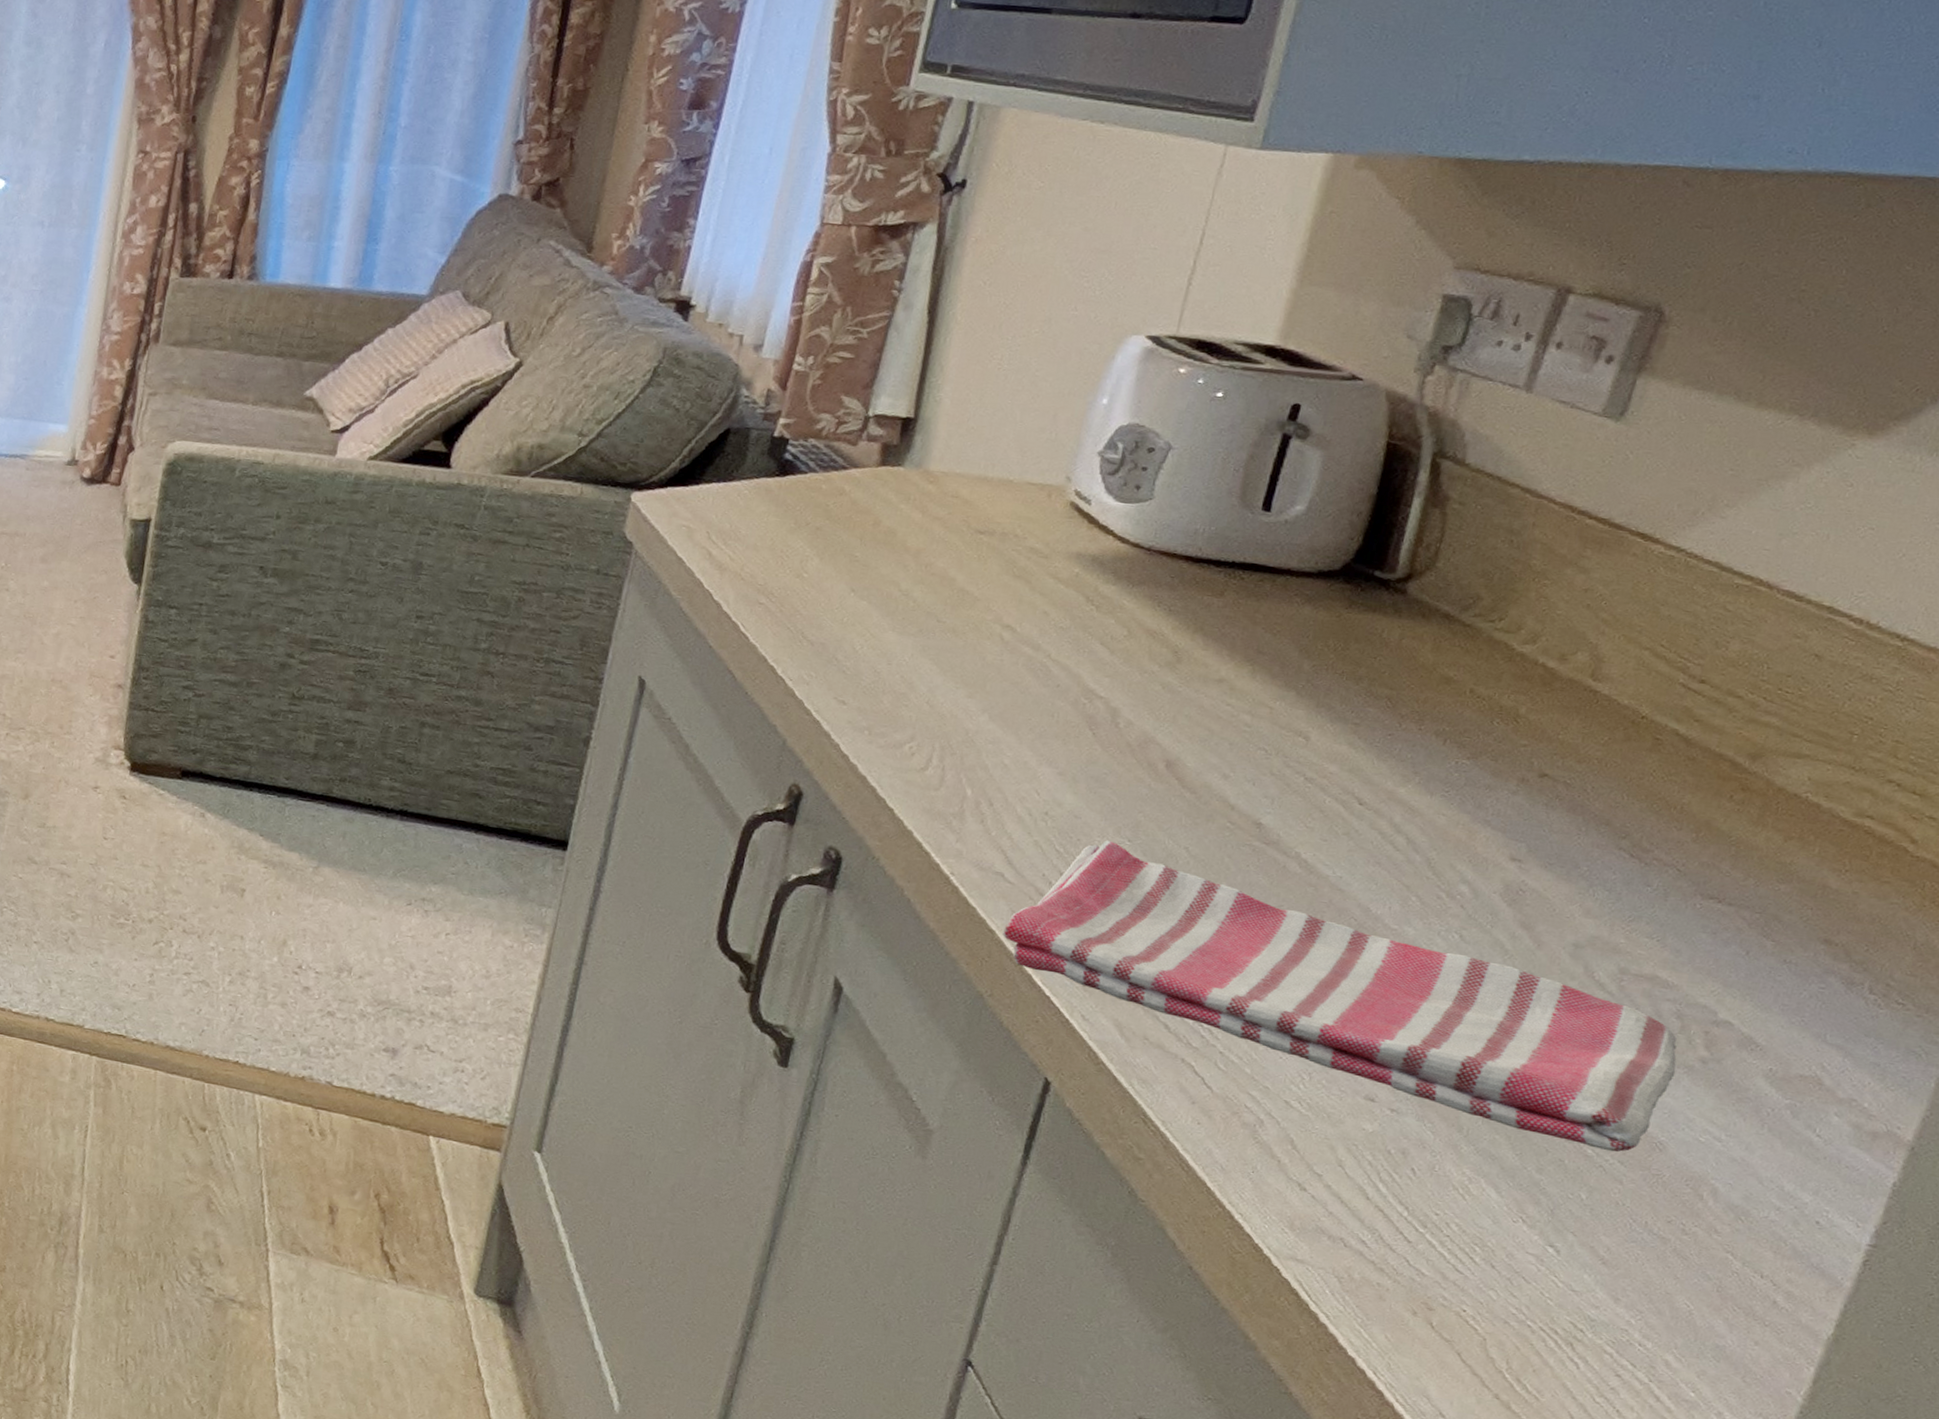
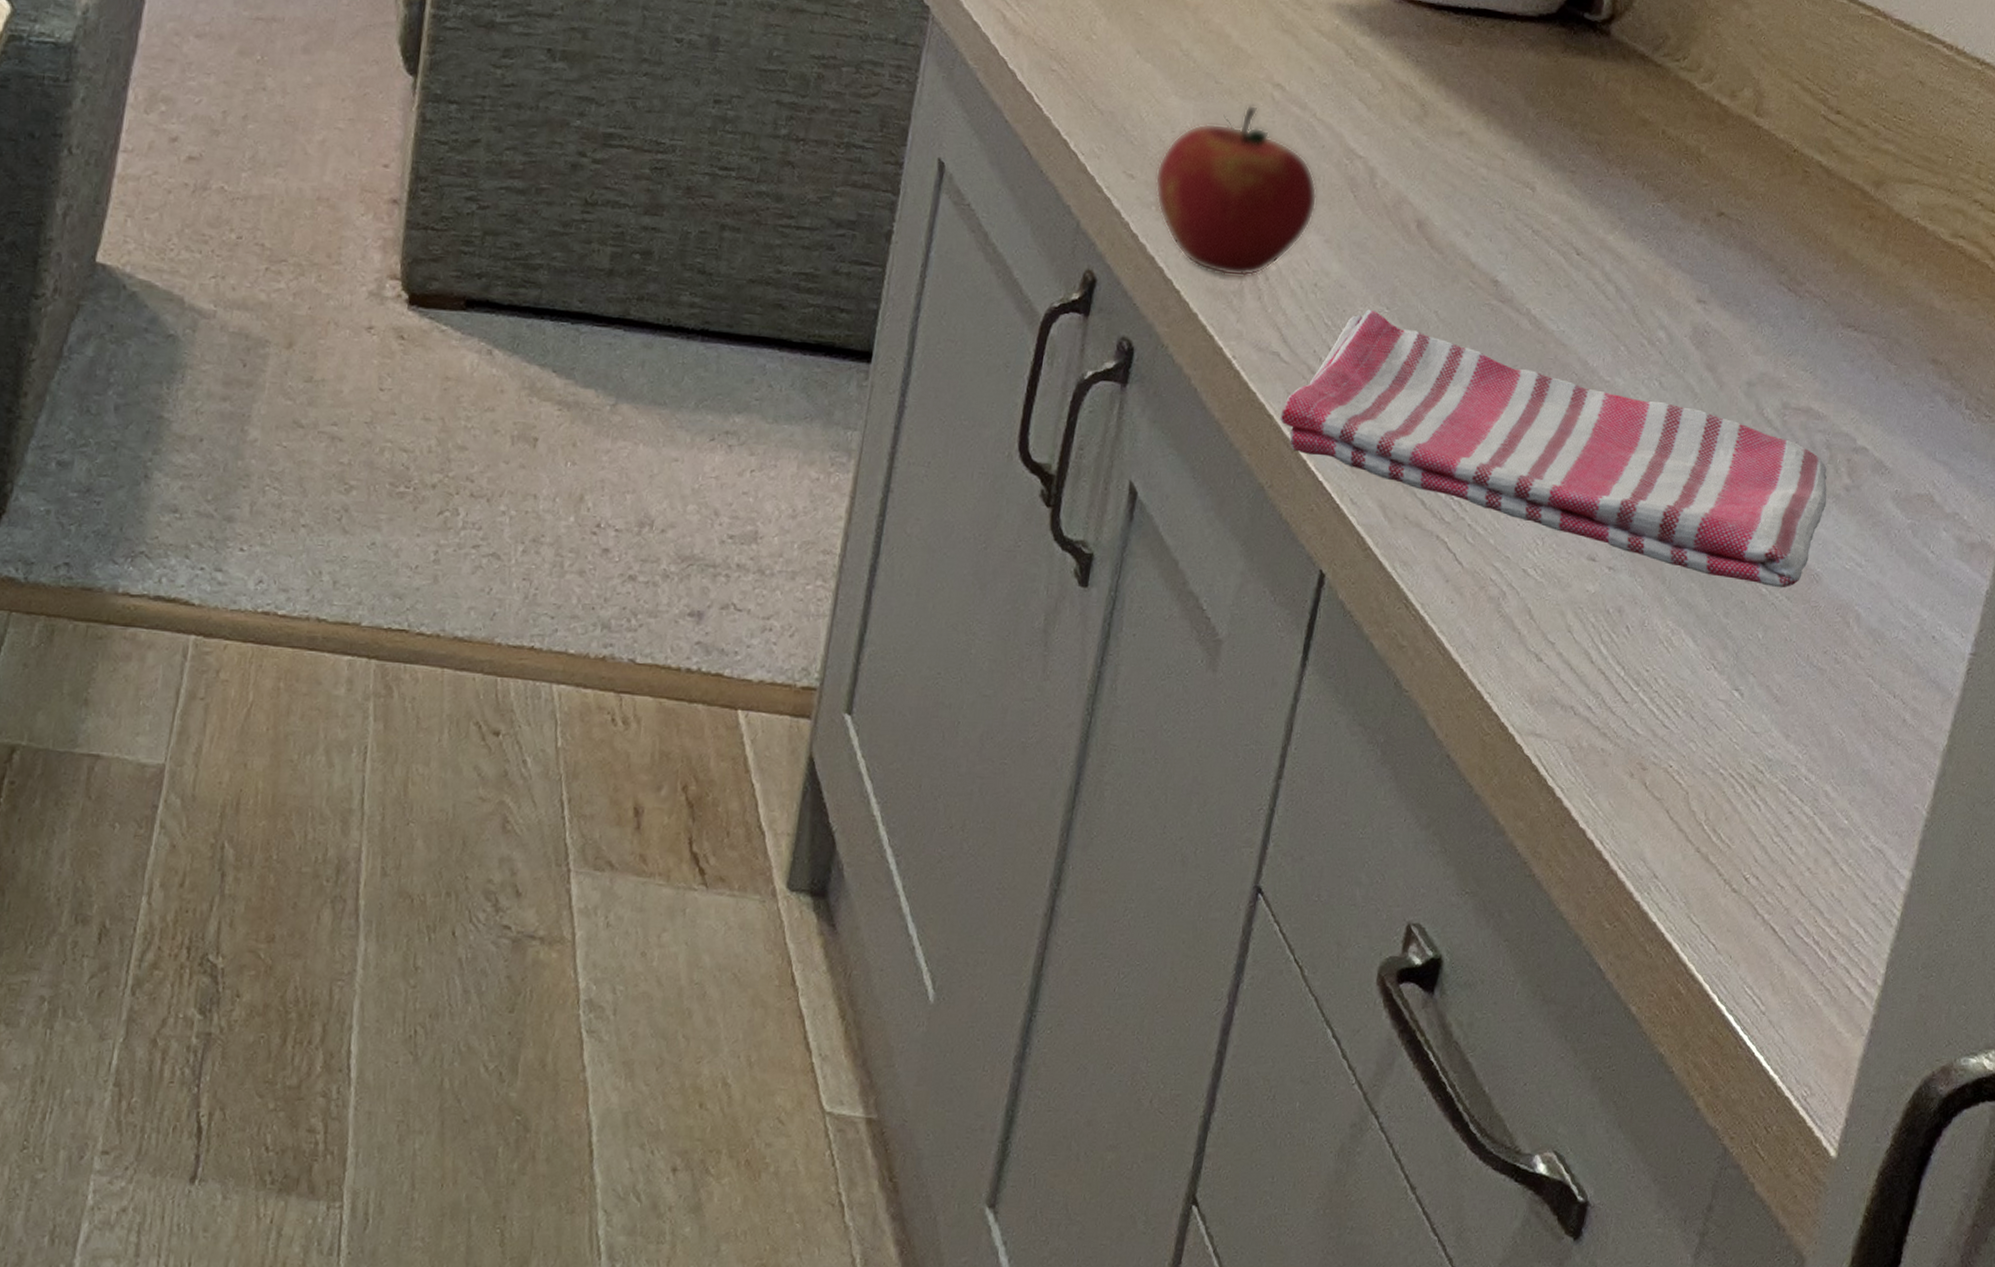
apple: none [868,643,1051,802] -> present [1155,104,1318,277]

